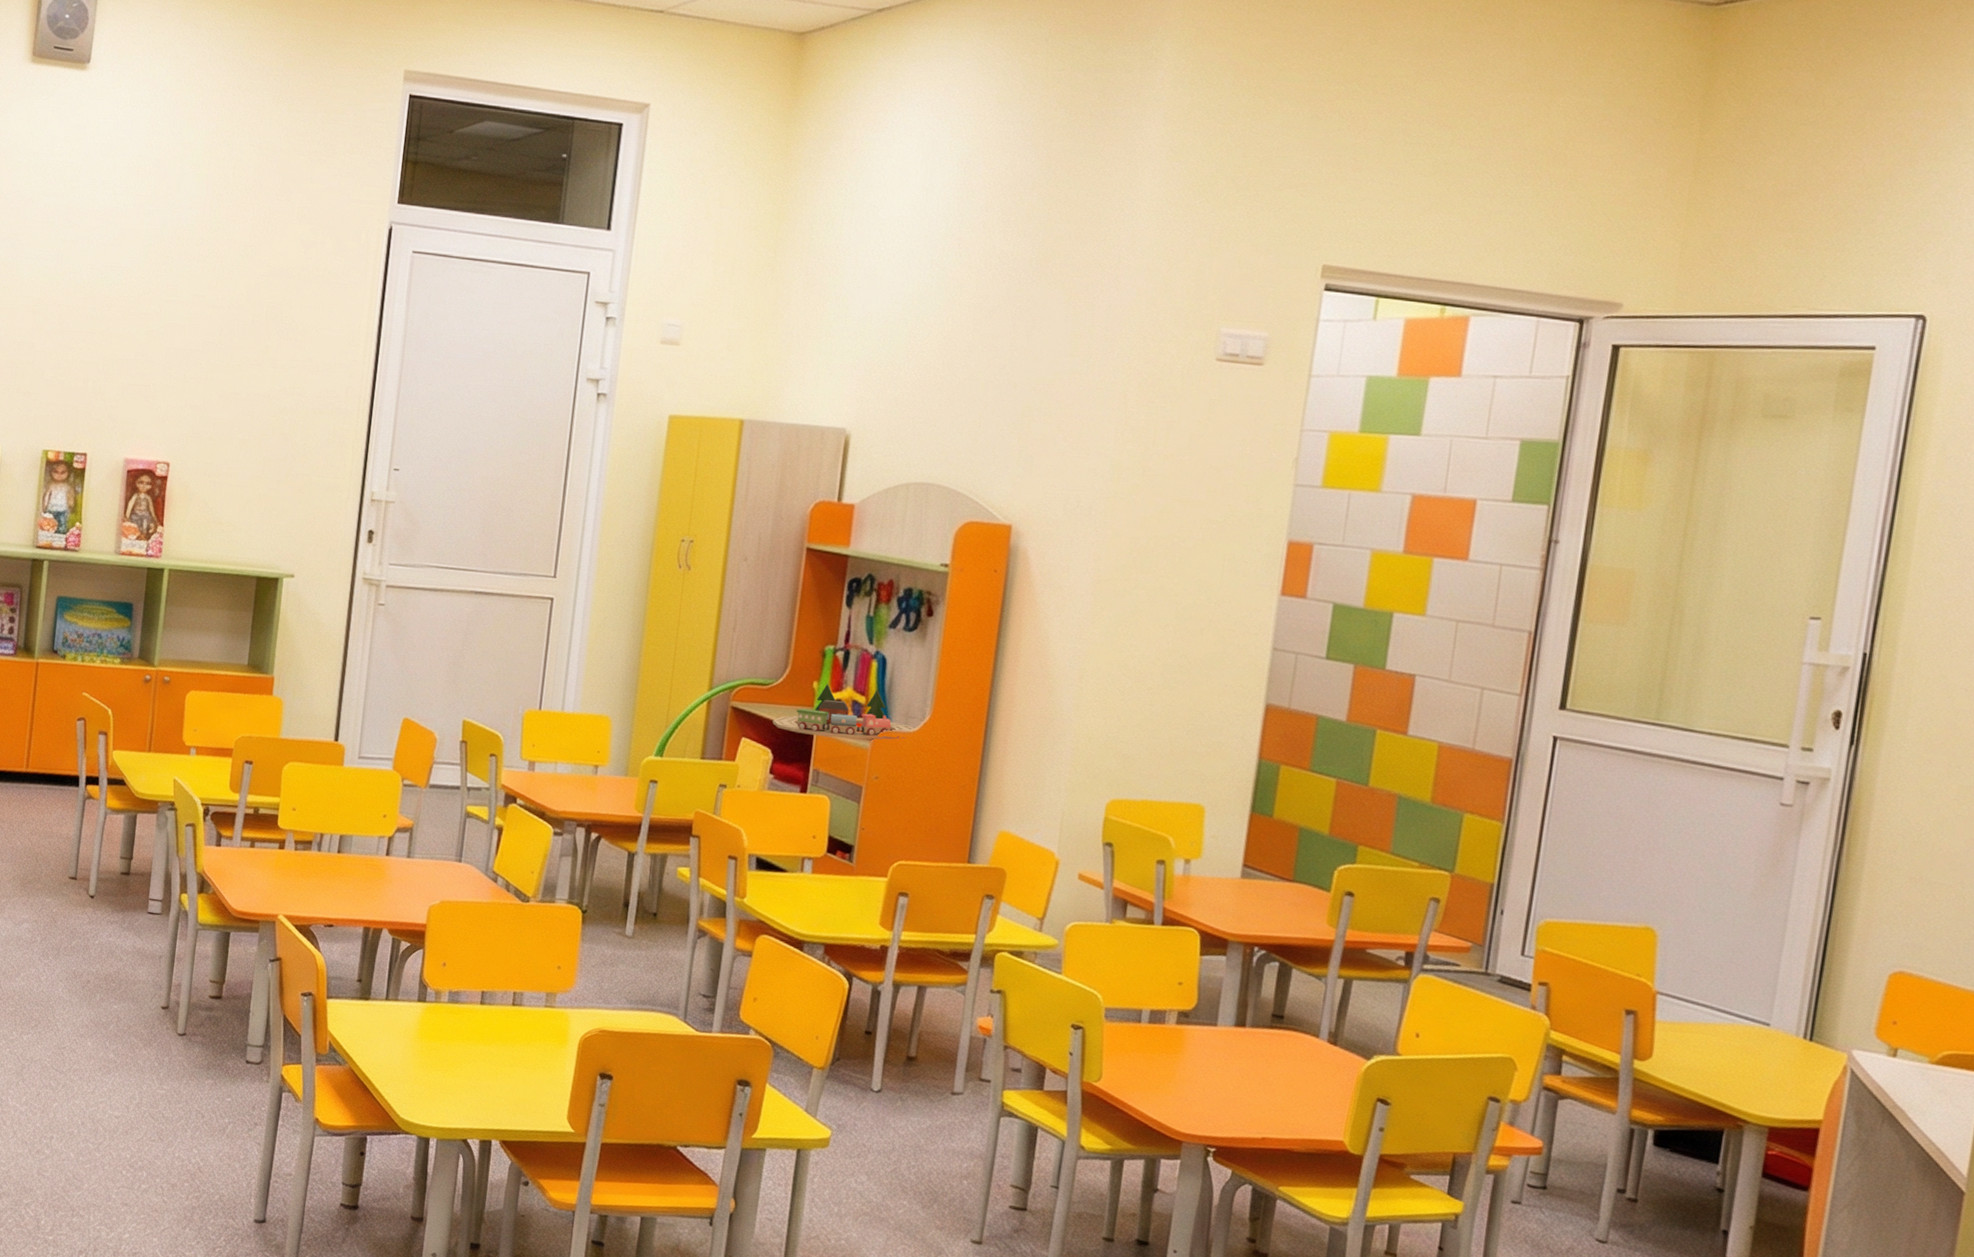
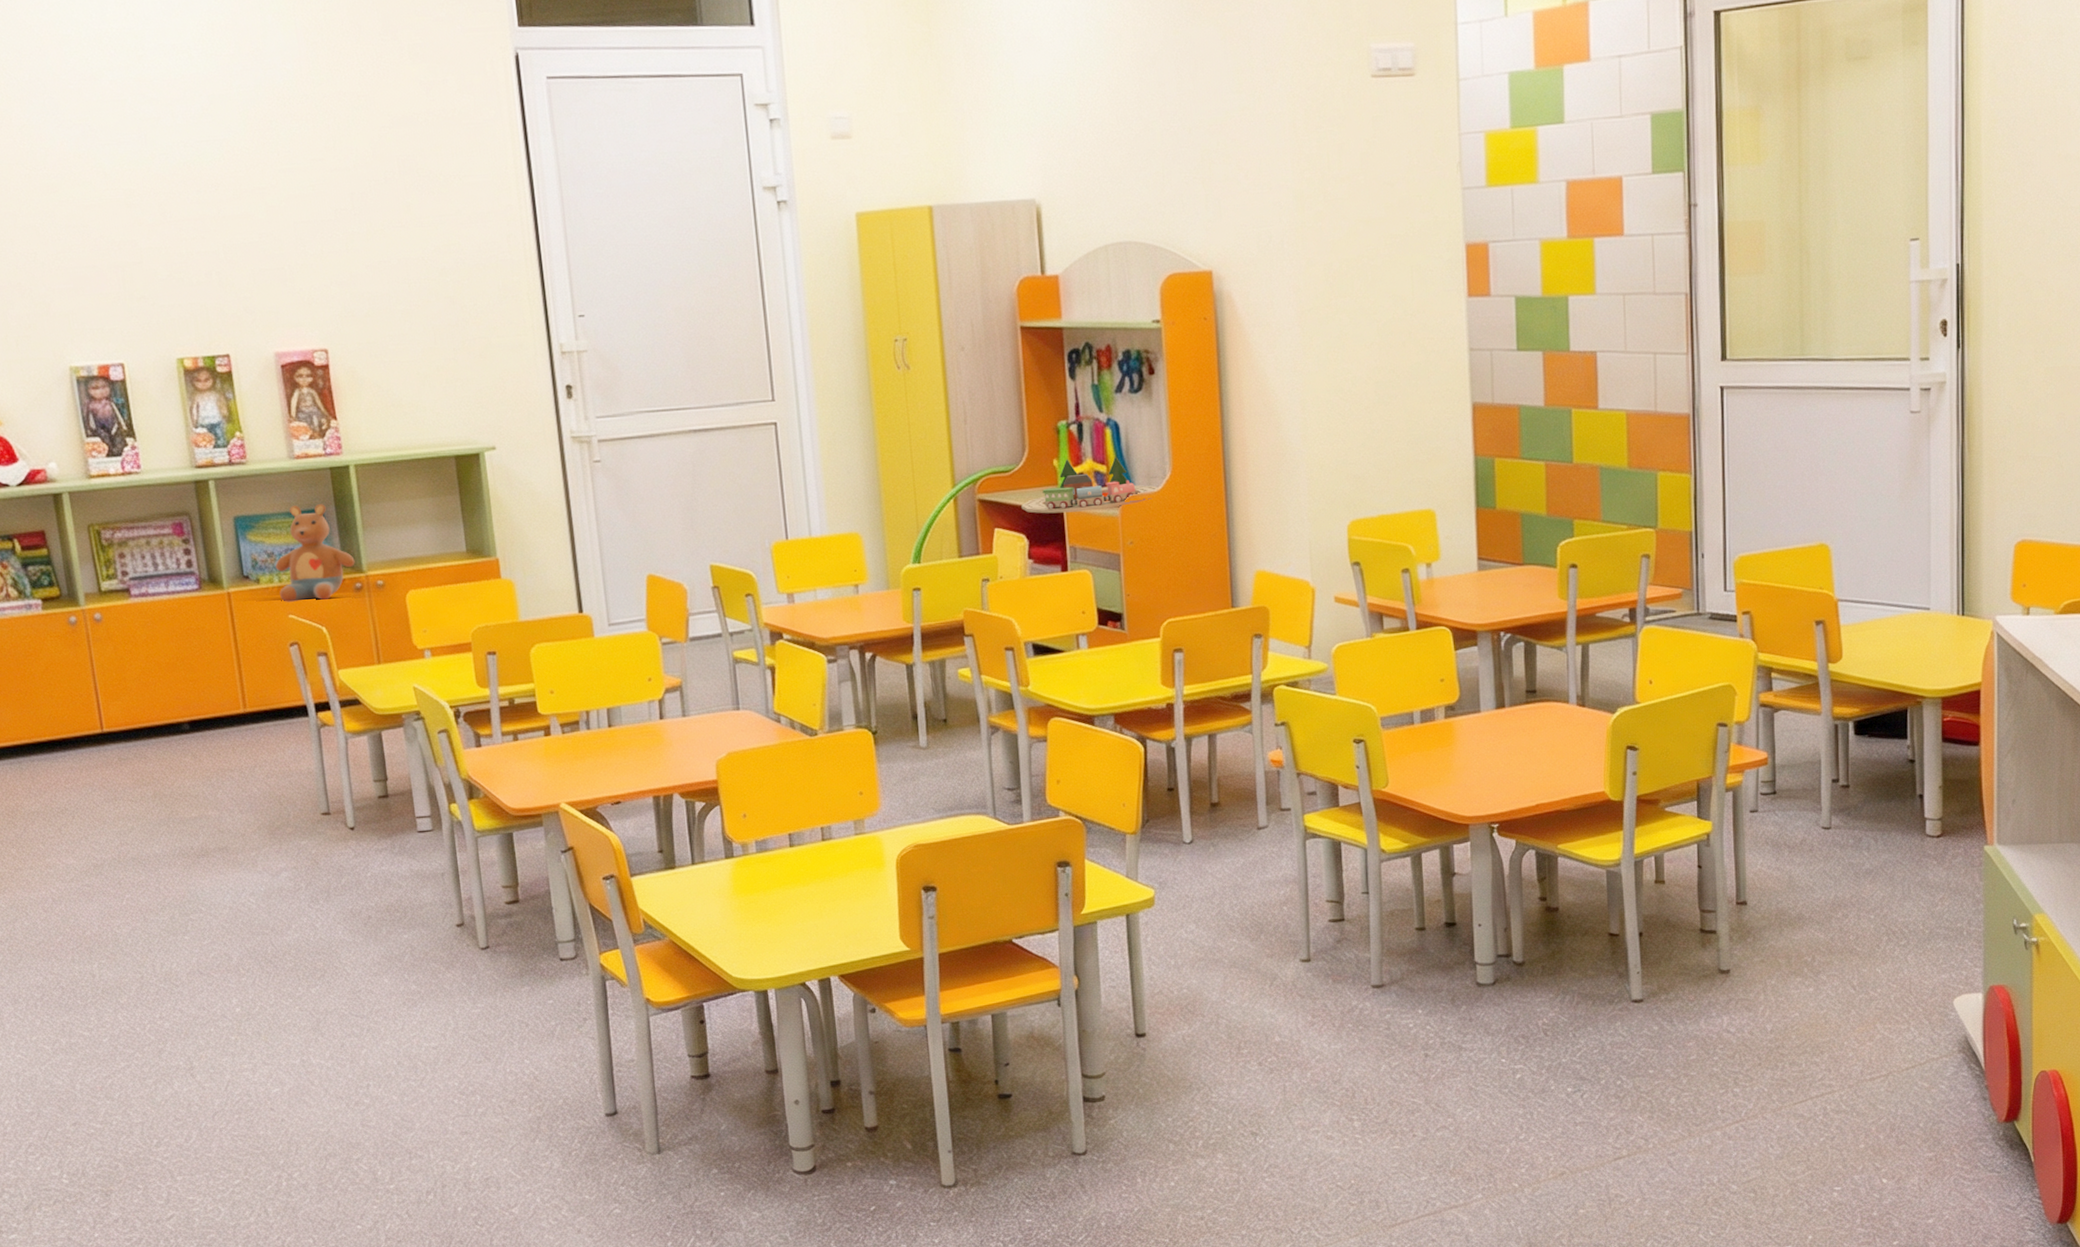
stuffed toy: none [79,595,150,686] -> present [275,503,355,602]

